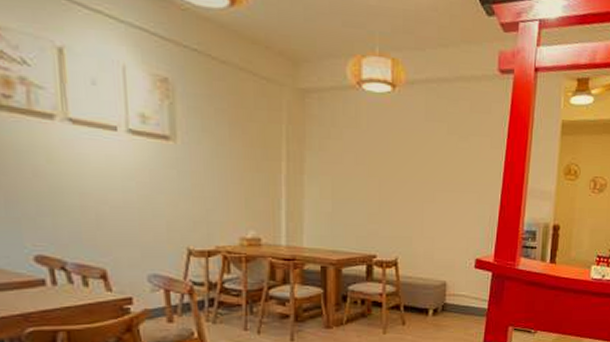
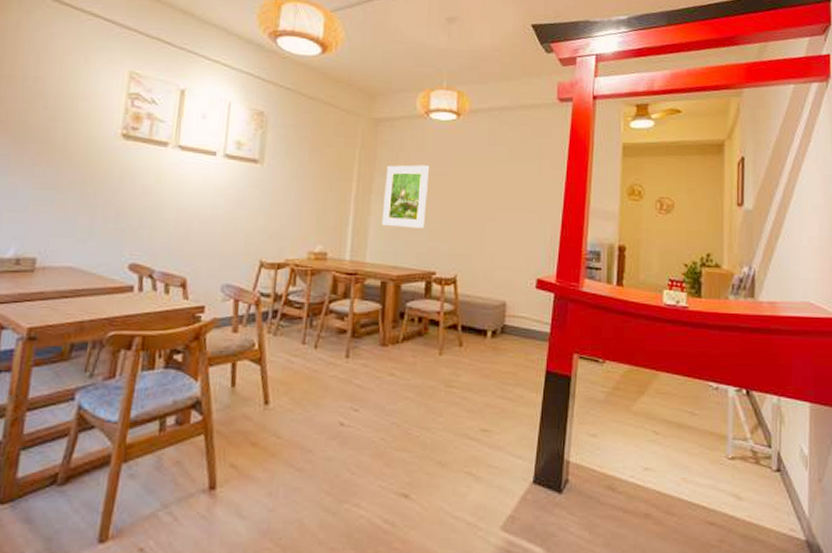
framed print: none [316,142,365,211] -> present [381,164,430,228]

